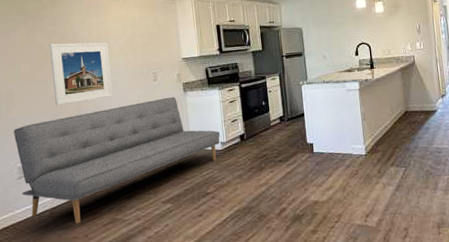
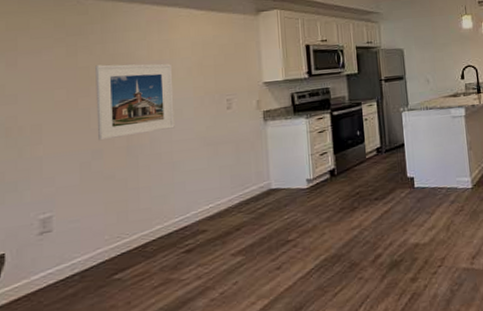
sofa: present [14,97,220,224] -> none [38,127,306,289]

